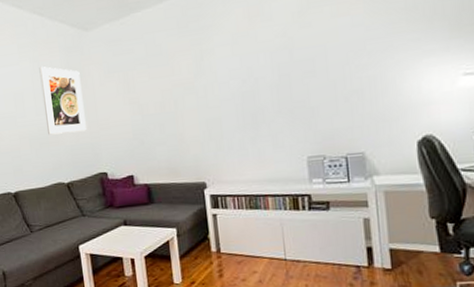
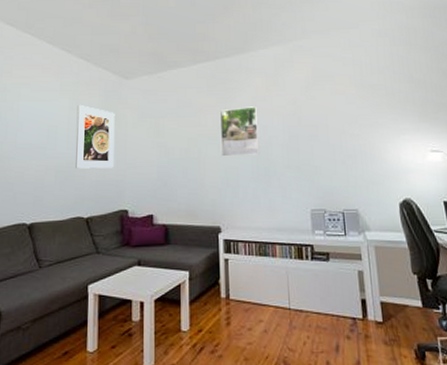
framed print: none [194,44,245,107] -> present [219,106,260,157]

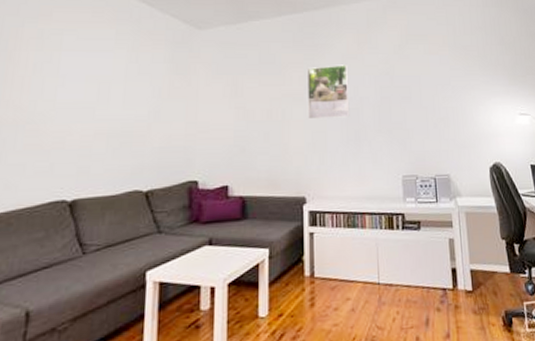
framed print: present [75,104,115,169] -> none [133,57,185,133]

